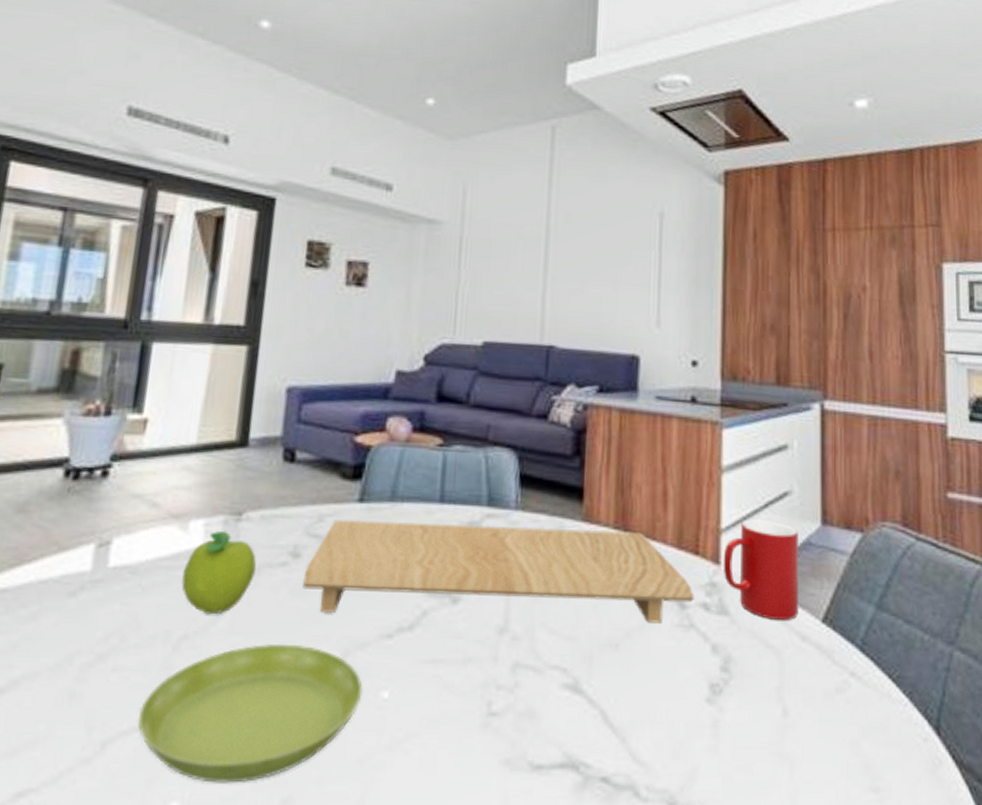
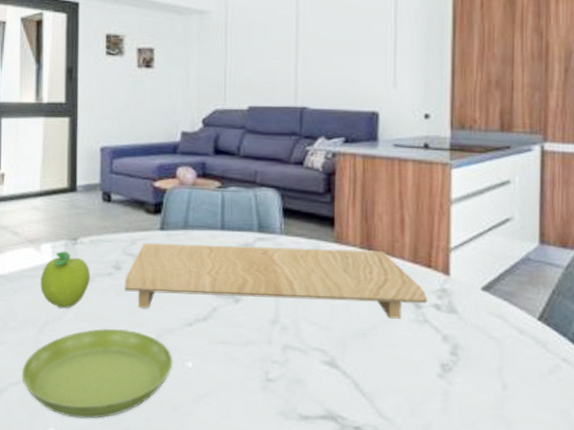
cup: present [723,519,798,620] -> none [452,240,518,318]

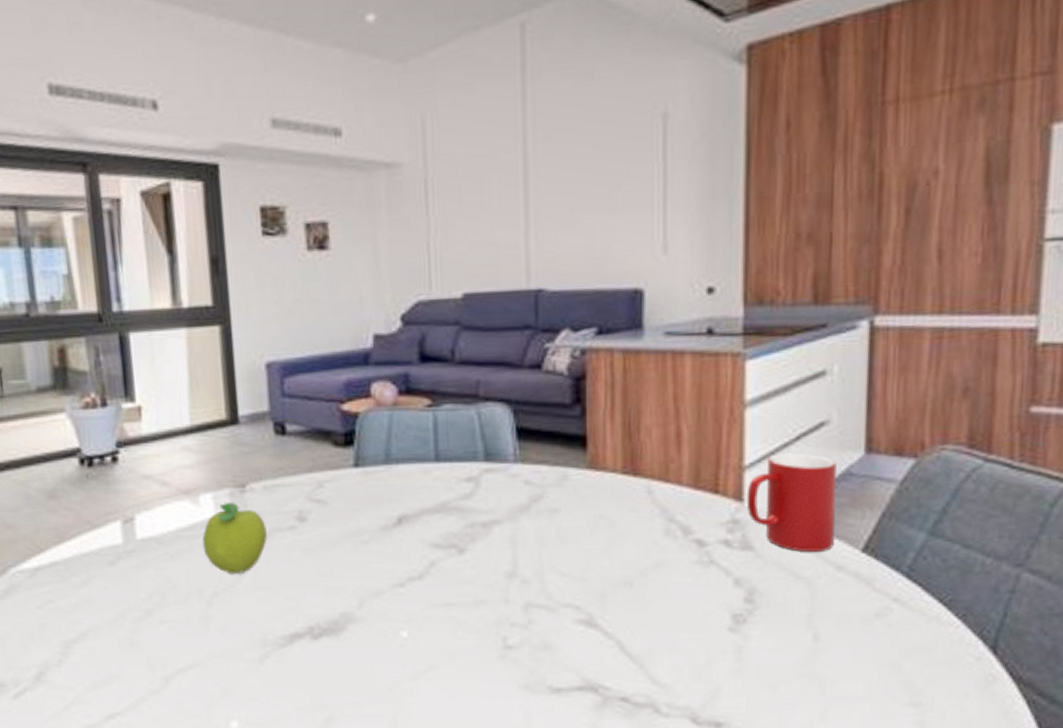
saucer: present [21,328,173,419] -> none [189,595,383,707]
cutting board: present [125,243,428,319] -> none [312,476,714,569]
cup: none [452,240,518,318] -> present [746,453,837,552]

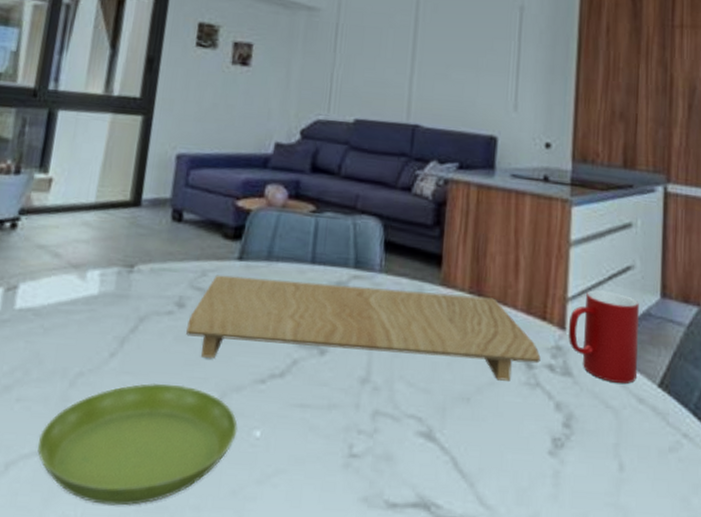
saucer: none [189,595,383,707] -> present [37,382,238,506]
fruit: present [202,501,267,575] -> none [79,280,146,355]
cutting board: none [312,476,714,569] -> present [186,275,541,381]

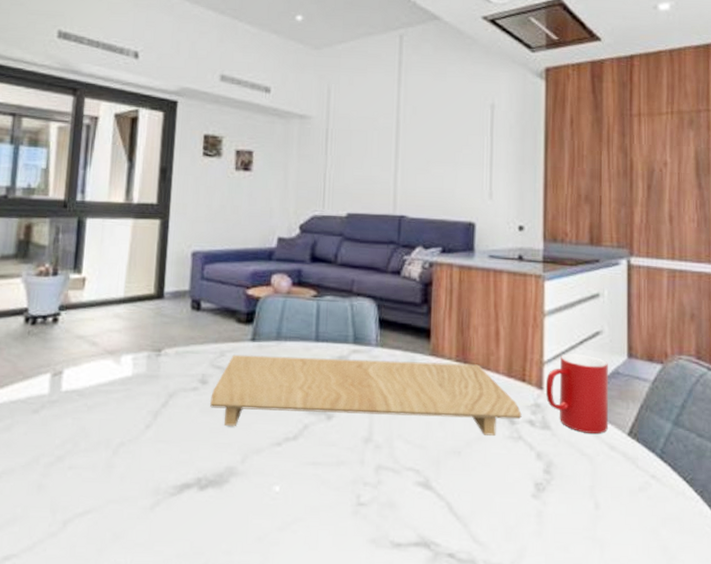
saucer: present [37,382,238,506] -> none [89,449,259,553]

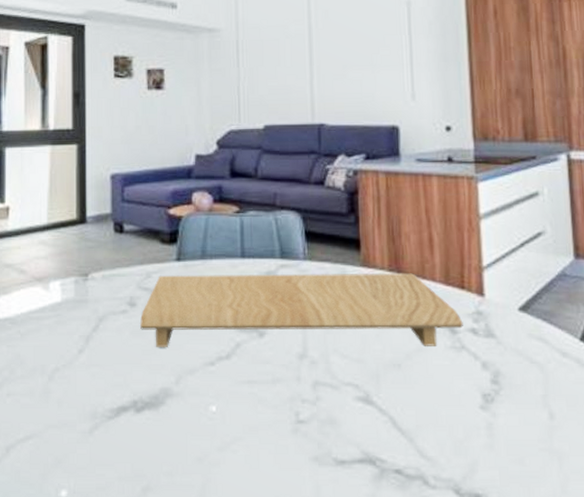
cup: present [545,354,608,434] -> none [486,257,558,340]

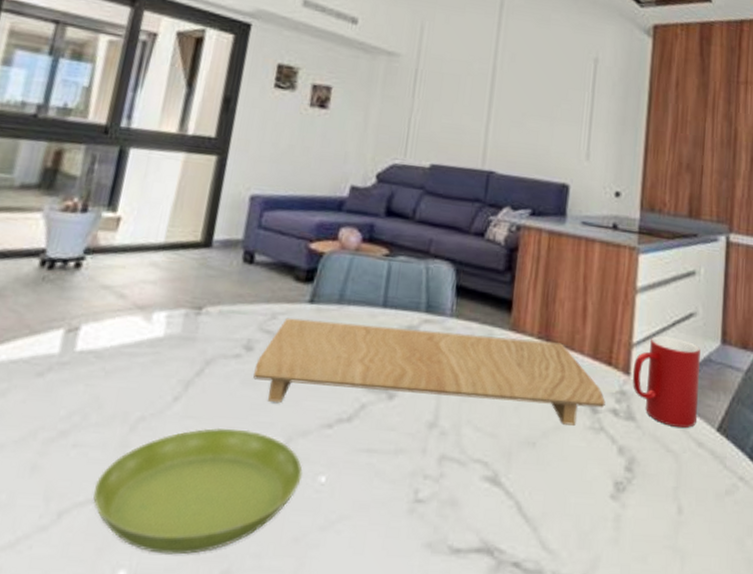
saucer: none [30,372,195,476] -> present [93,427,303,555]
cup: none [486,257,558,340] -> present [632,336,701,428]

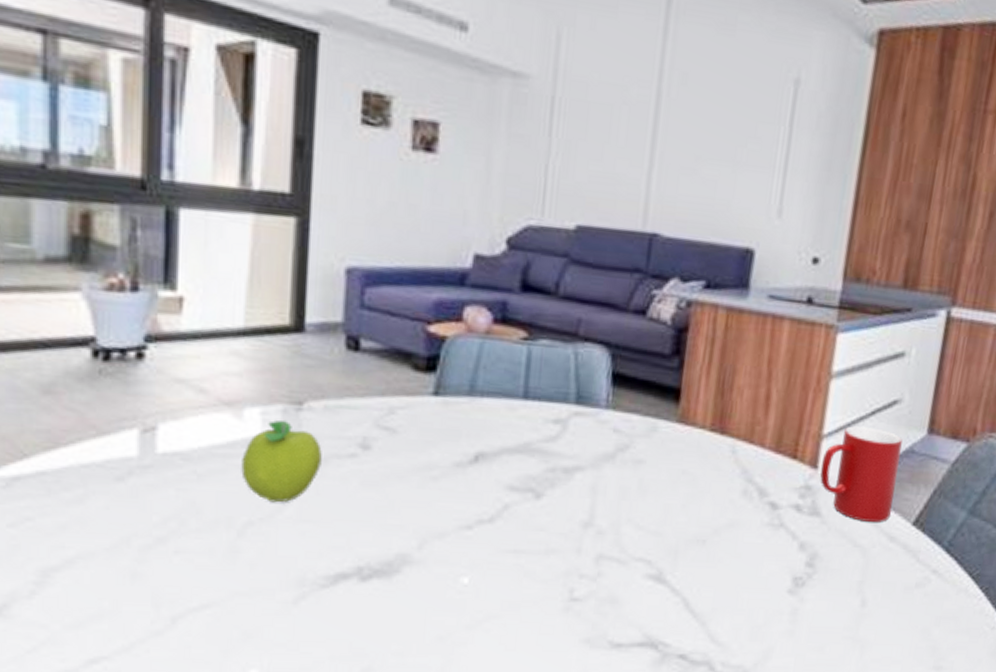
saucer: present [93,427,303,555] -> none [207,531,442,655]
fruit: none [142,322,213,399] -> present [241,420,322,503]
cutting board: present [253,318,606,426] -> none [375,412,788,522]

